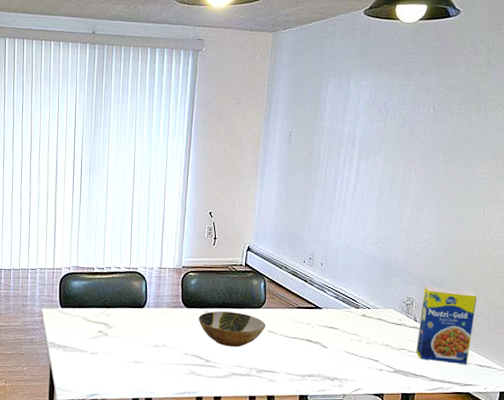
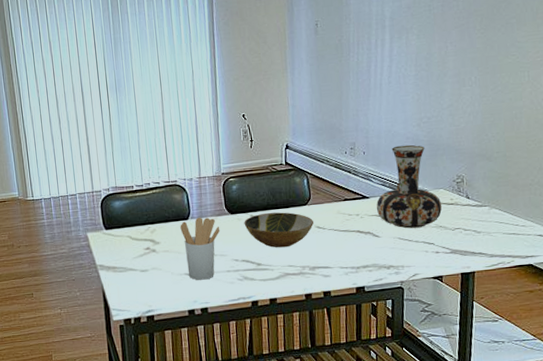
utensil holder: none [135,307,174,370] -> present [180,217,220,280]
vase: none [328,261,391,344] -> present [376,144,442,229]
legume: present [415,286,477,365] -> none [471,160,531,237]

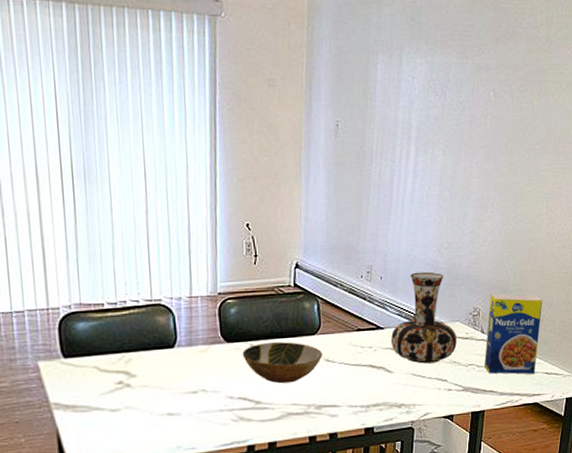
utensil holder: present [180,217,220,280] -> none [163,345,213,422]
legume: none [471,160,531,237] -> present [484,293,543,375]

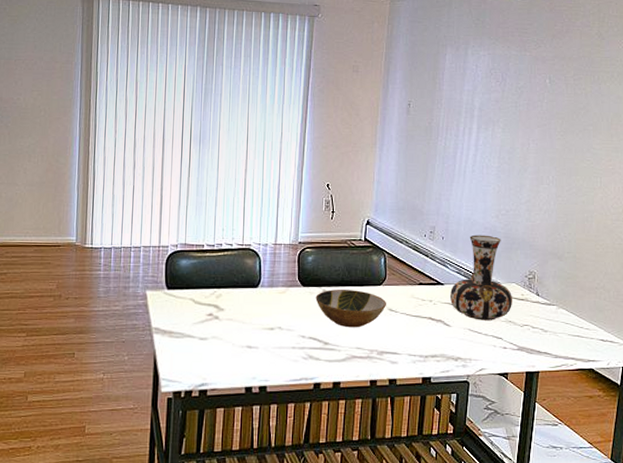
legume: present [484,293,543,375] -> none [538,259,598,340]

